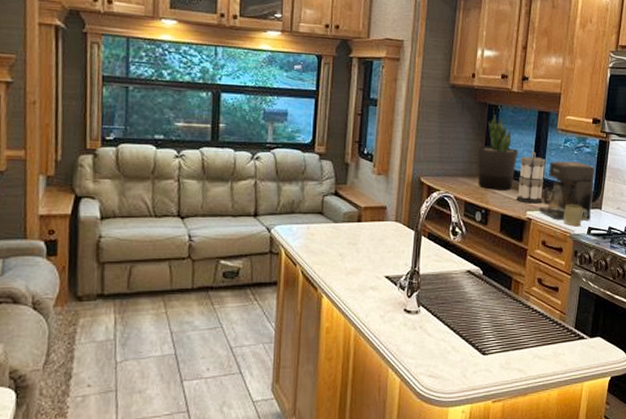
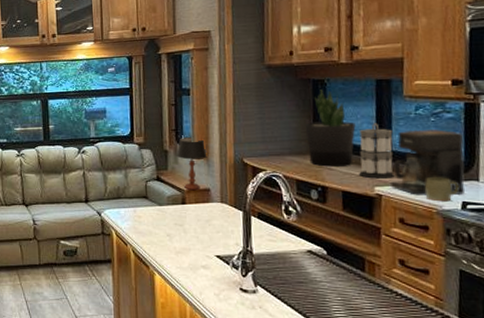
table lamp: none [358,151,388,208] -> present [177,137,207,191]

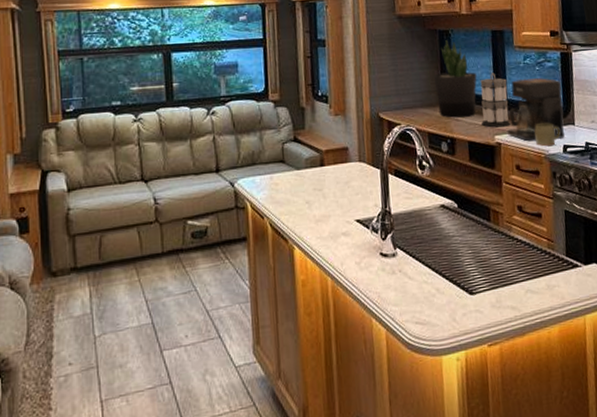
table lamp: present [177,137,207,191] -> none [314,92,345,151]

